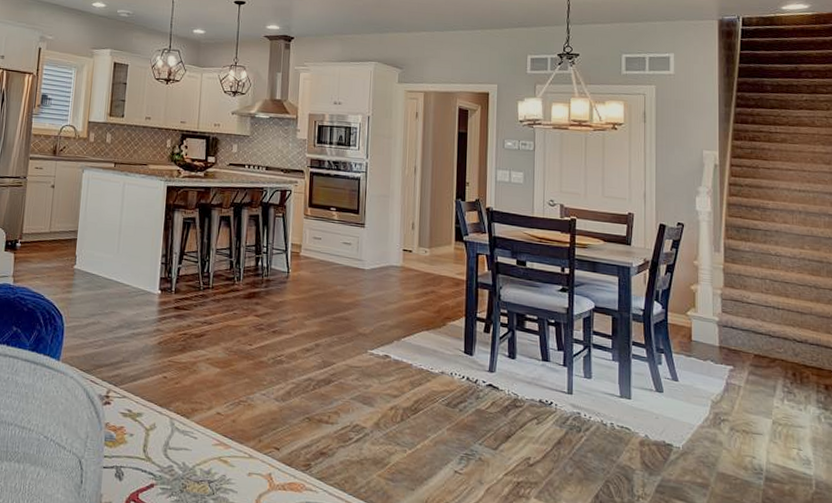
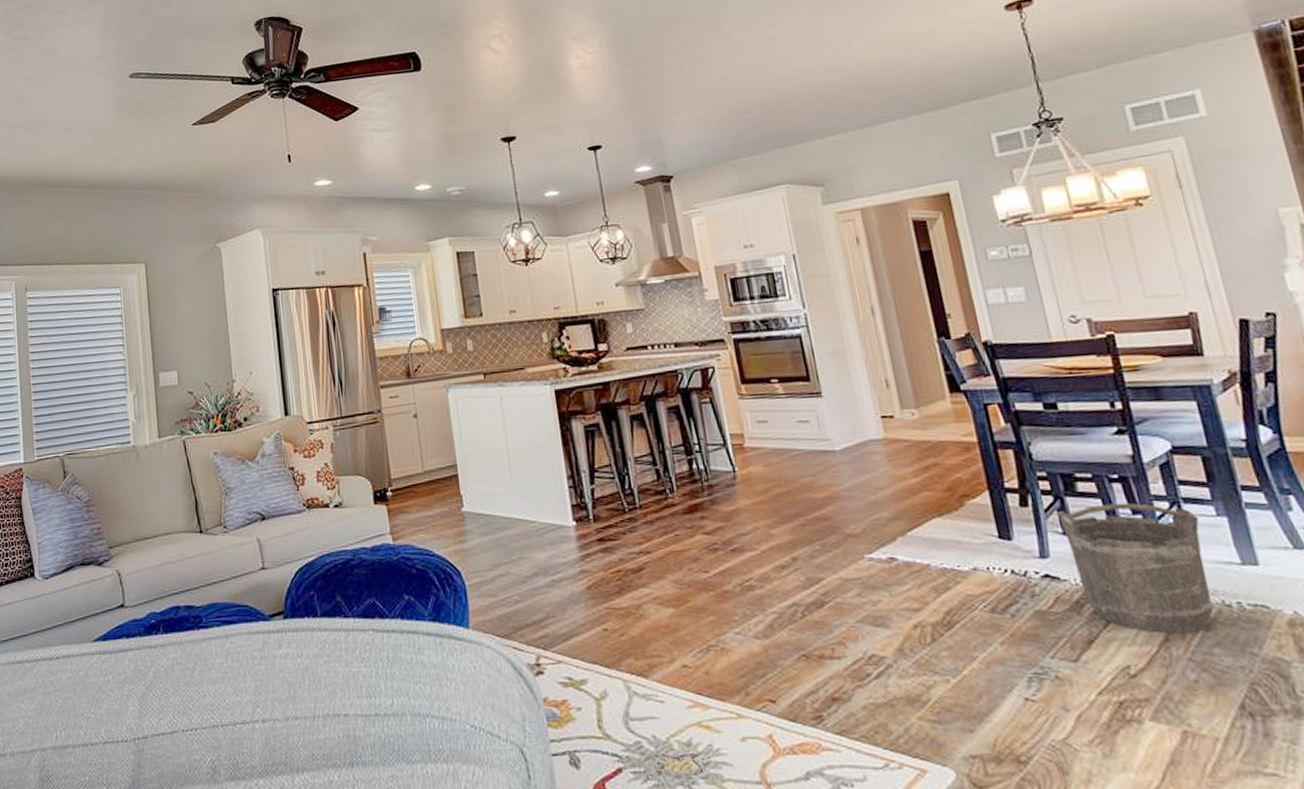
bucket: none [508,340,600,440] -> present [1057,502,1214,633]

